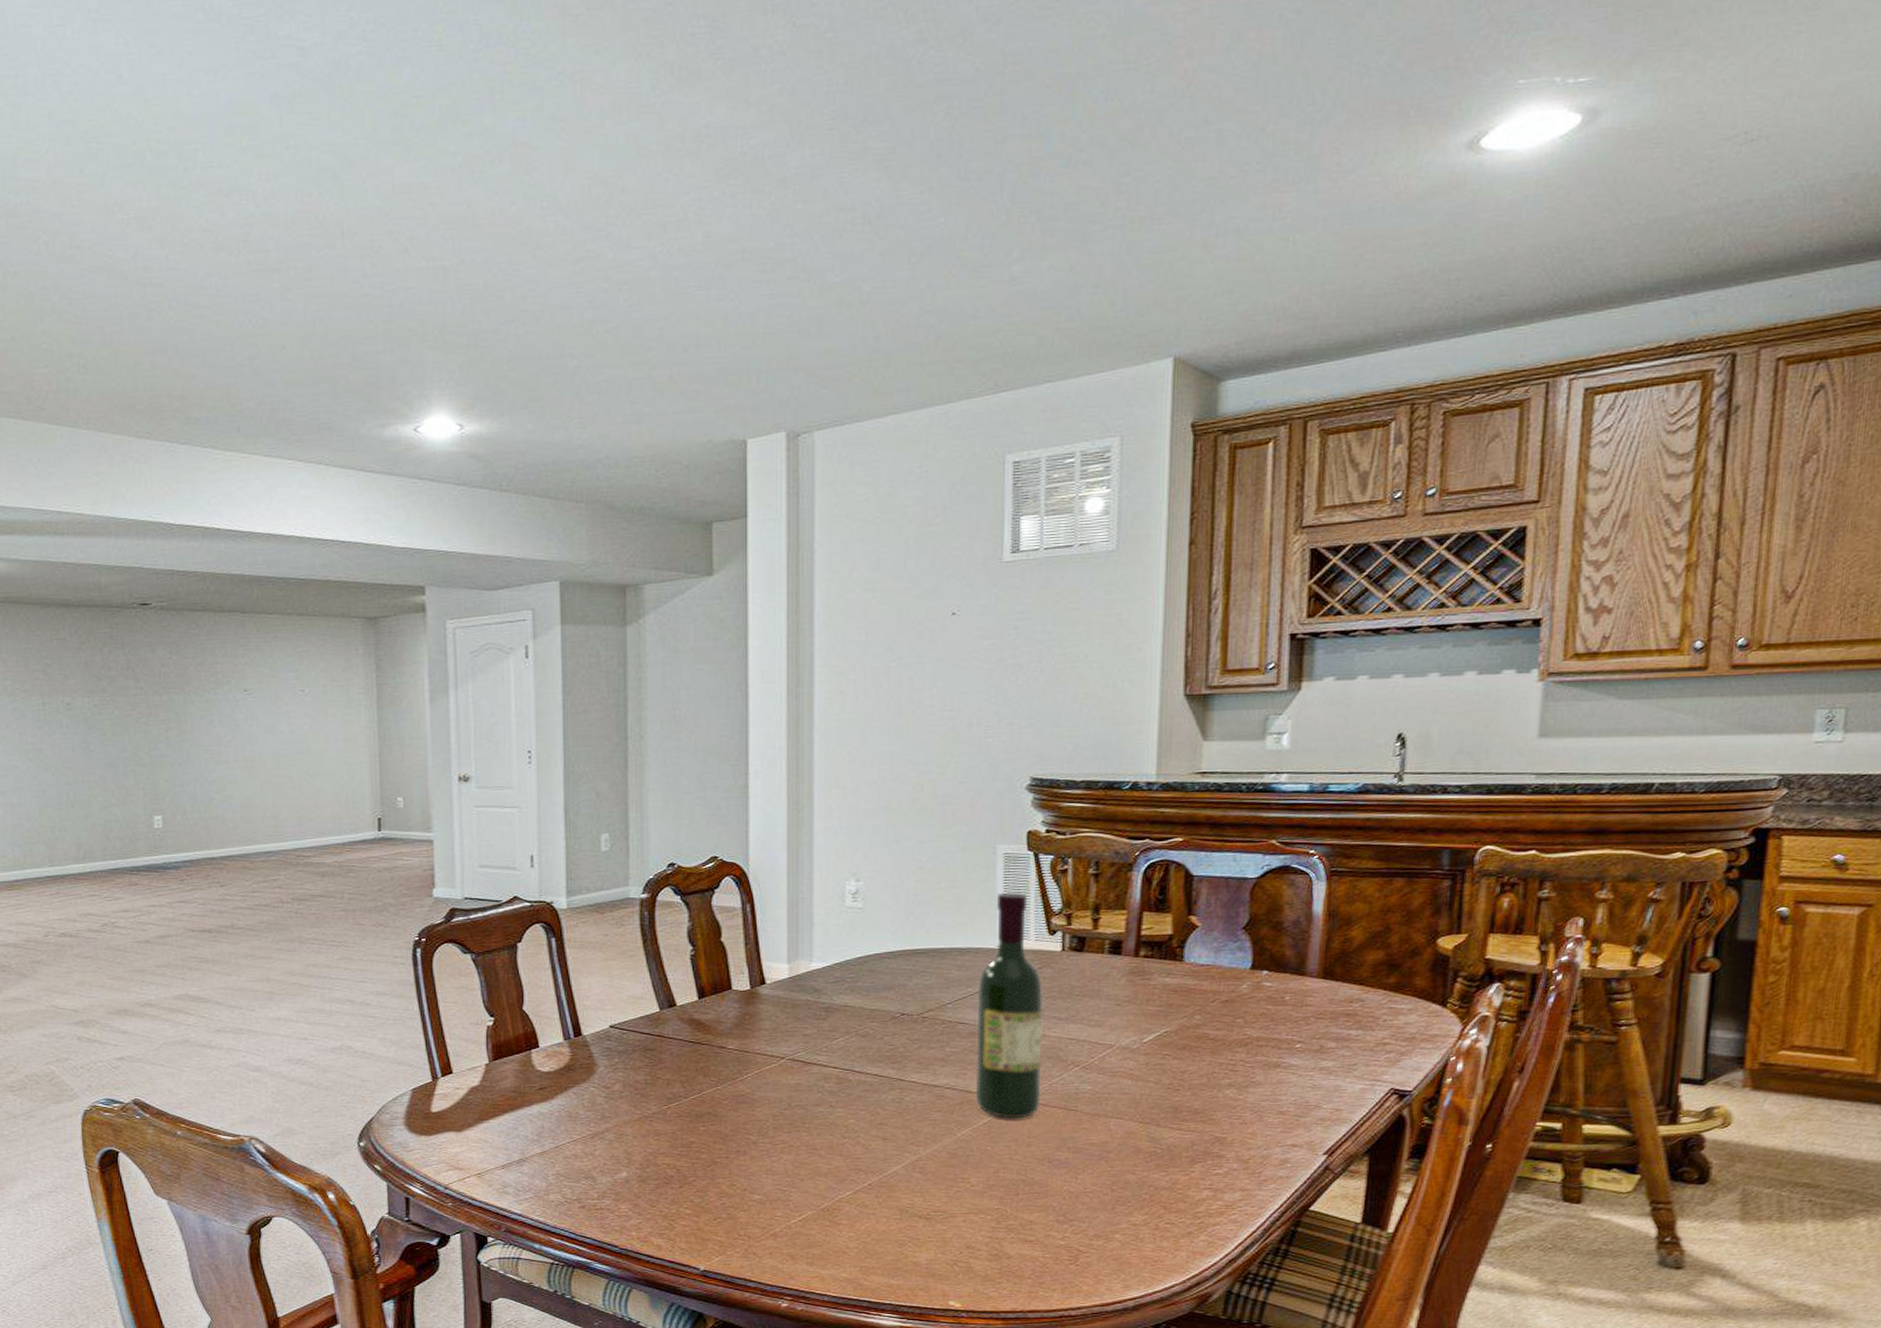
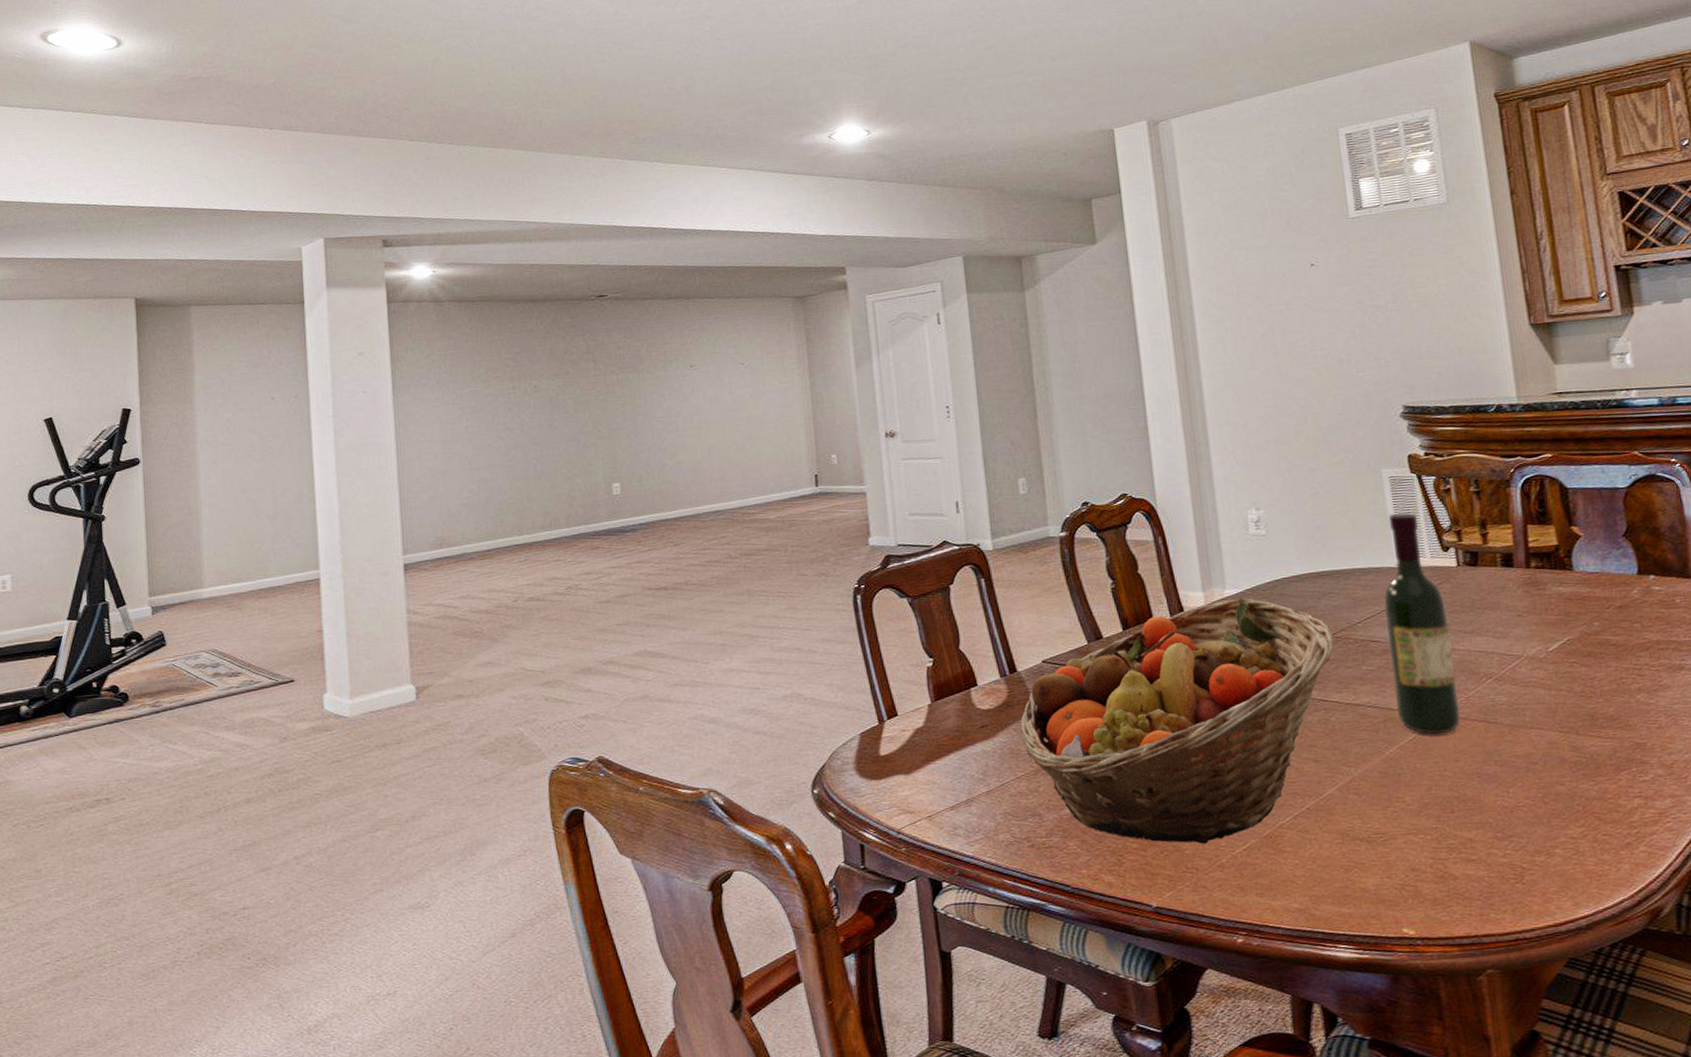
fruit basket: none [580,972,920,1213] -> present [1020,598,1334,844]

